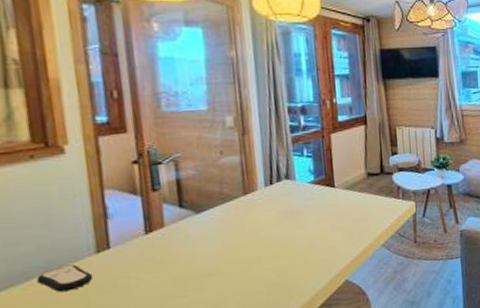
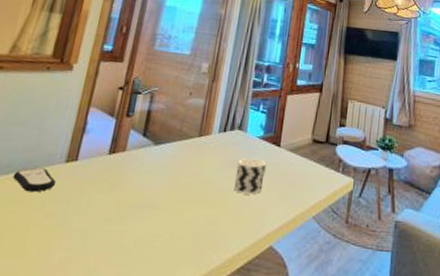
cup: none [293,203,326,241] -> present [234,157,267,195]

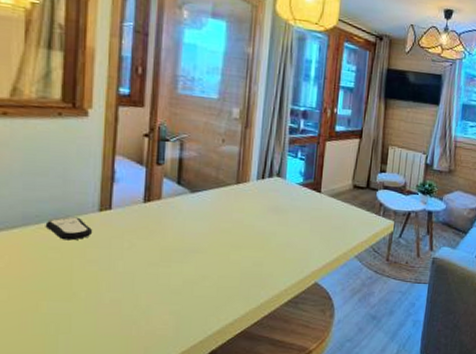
cup: present [234,157,267,195] -> none [277,203,309,238]

